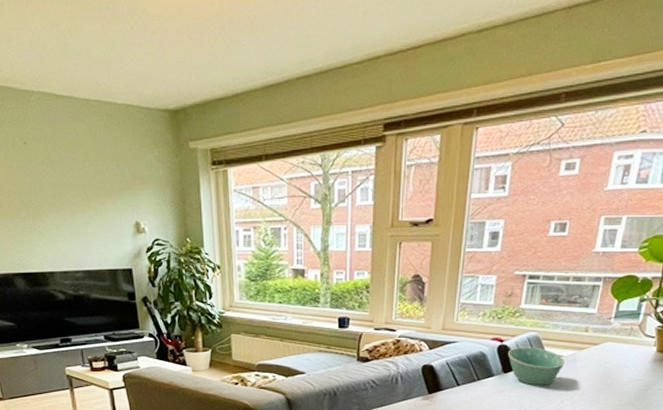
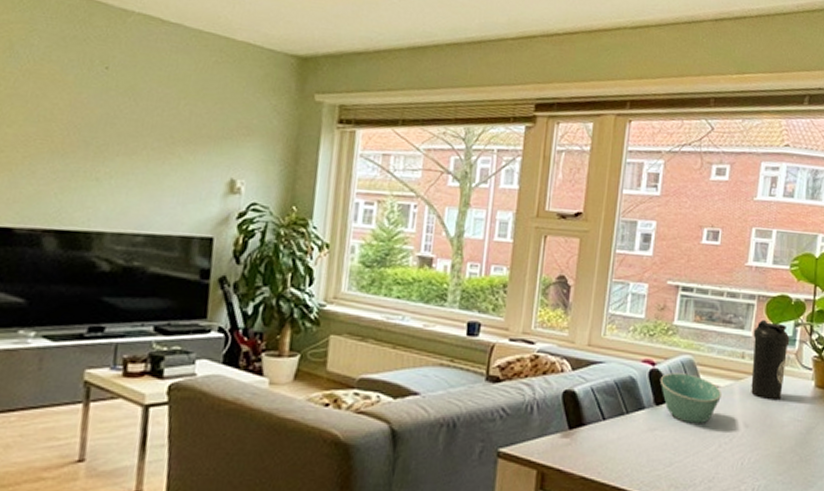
water bottle: none [593,298,634,365] -> present [751,320,790,401]

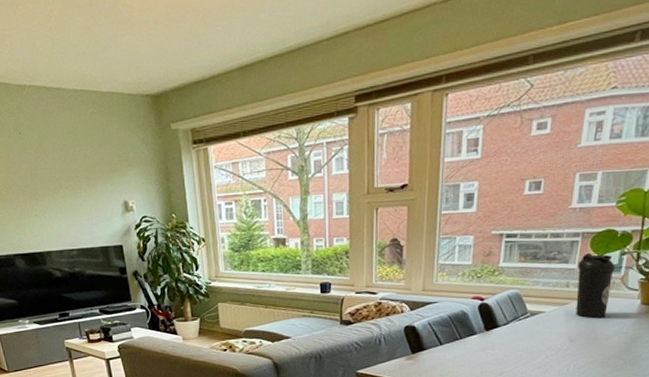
bowl: present [659,372,723,424] -> none [488,304,548,343]

